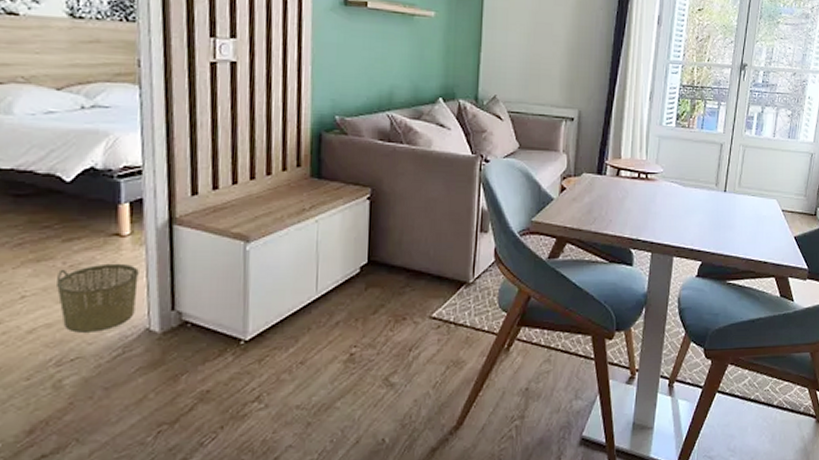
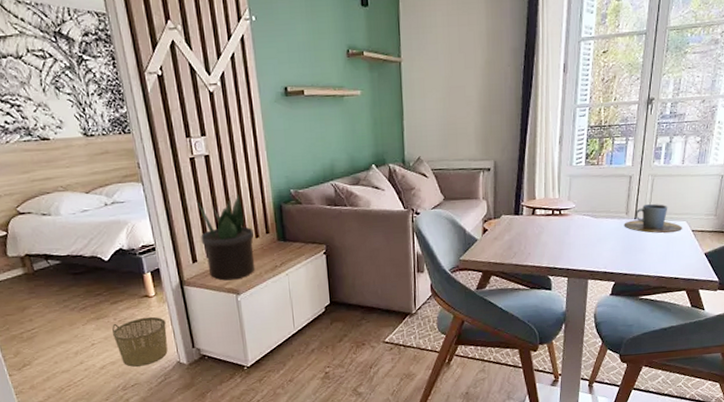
planter: none [208,114,280,223] -> present [195,195,255,281]
cup: none [713,176,772,210] -> present [624,203,682,233]

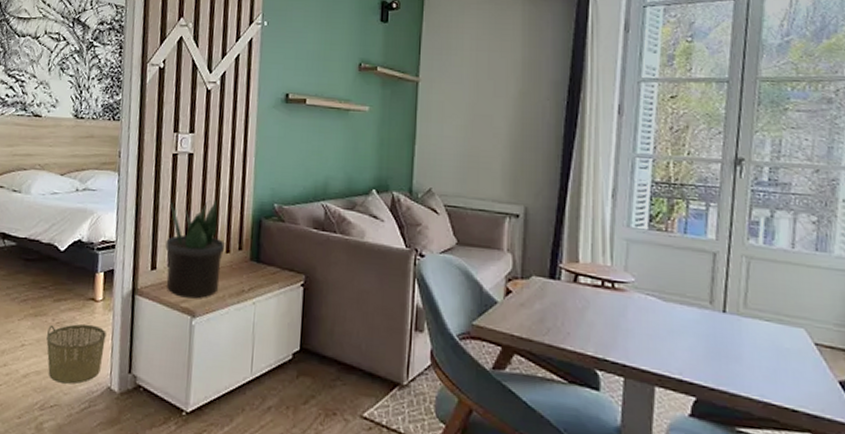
cup: present [624,203,682,233] -> none [707,294,799,341]

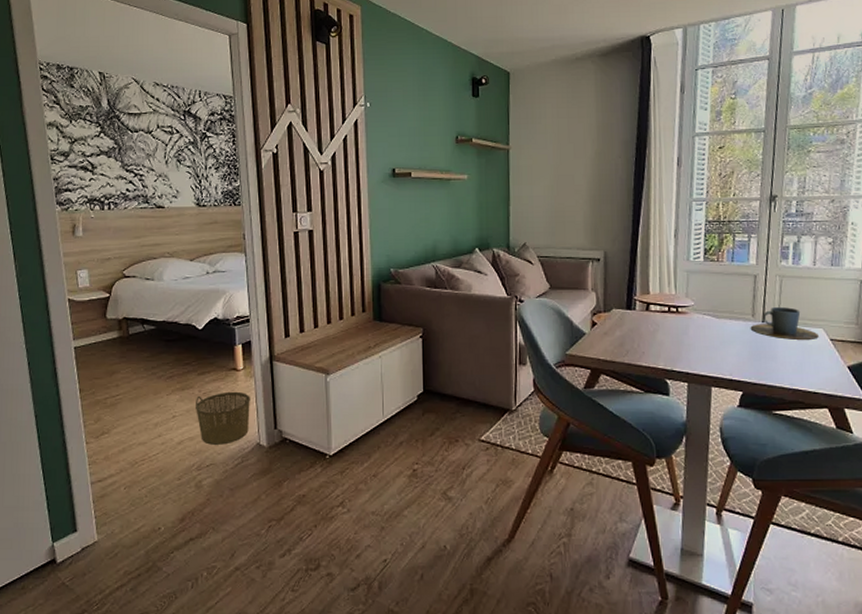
planter: present [165,198,224,299] -> none [295,271,349,359]
cup: none [707,294,799,341] -> present [750,306,819,340]

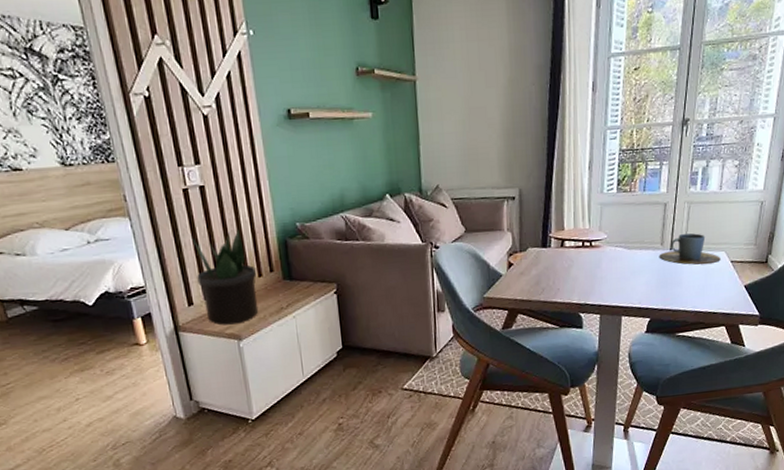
basket: present [196,391,250,445] -> none [99,366,163,424]
planter: none [295,271,349,359] -> present [190,229,259,325]

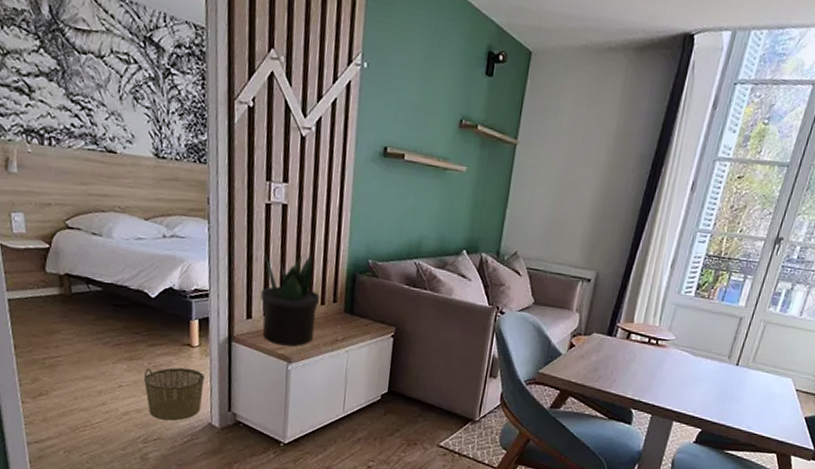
basket: none [99,366,163,424] -> present [144,367,205,421]
cup: present [659,233,720,265] -> none [723,351,786,388]

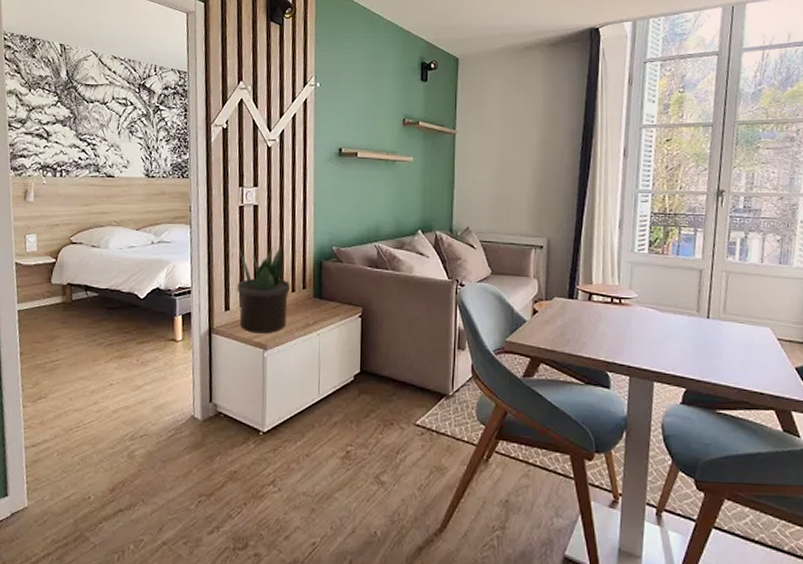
basket: present [144,367,205,421] -> none [132,362,187,416]

